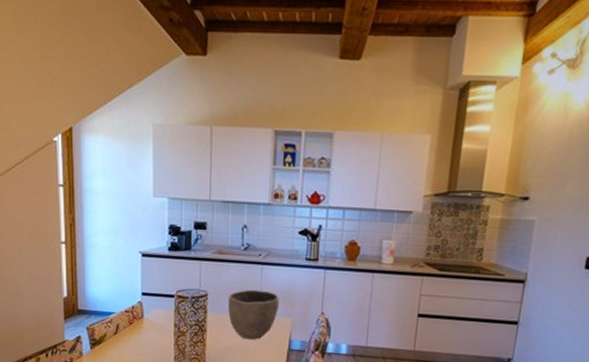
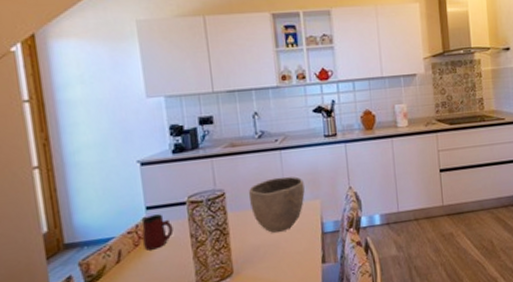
mug: none [137,300,161,330] -> present [141,214,174,251]

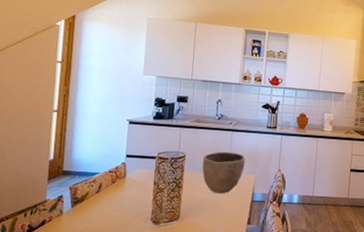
mug: present [141,214,174,251] -> none [119,162,143,188]

